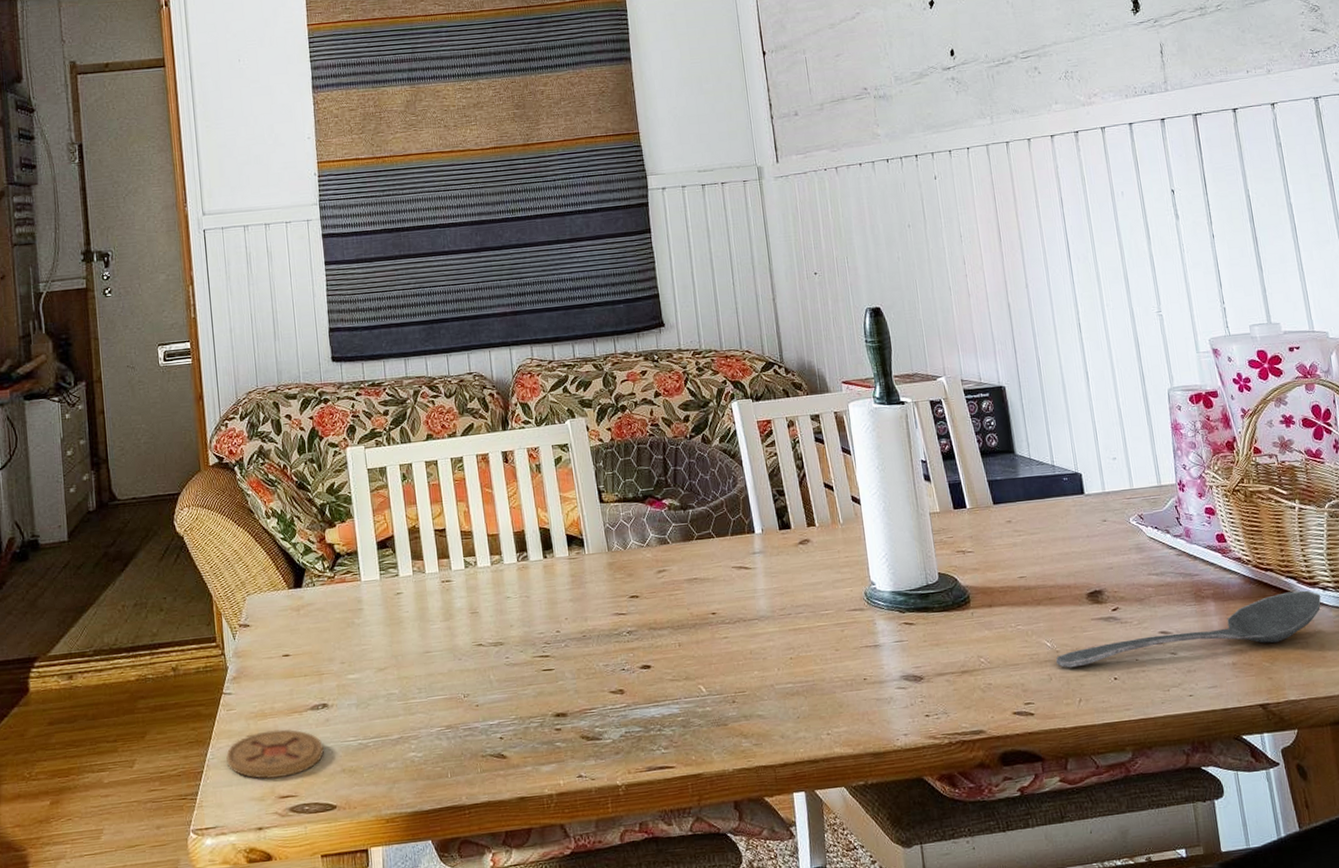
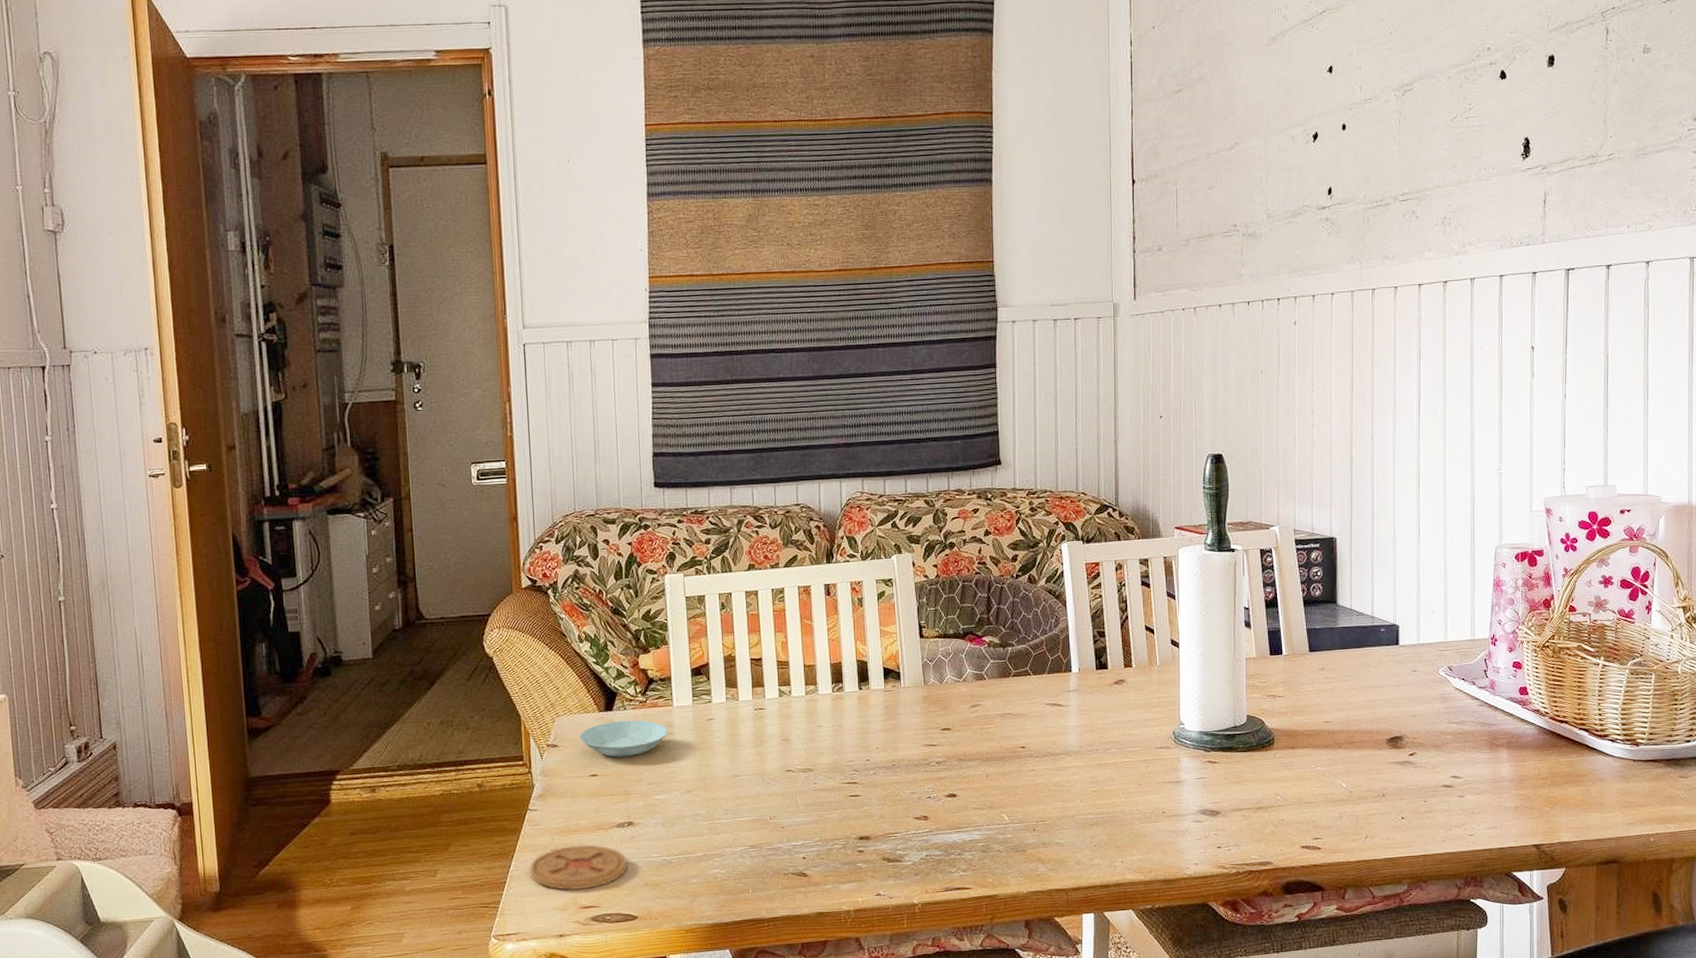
saucer: none [271,596,357,636] -> present [580,720,668,758]
stirrer: present [1055,590,1321,668] -> none [1348,741,1609,807]

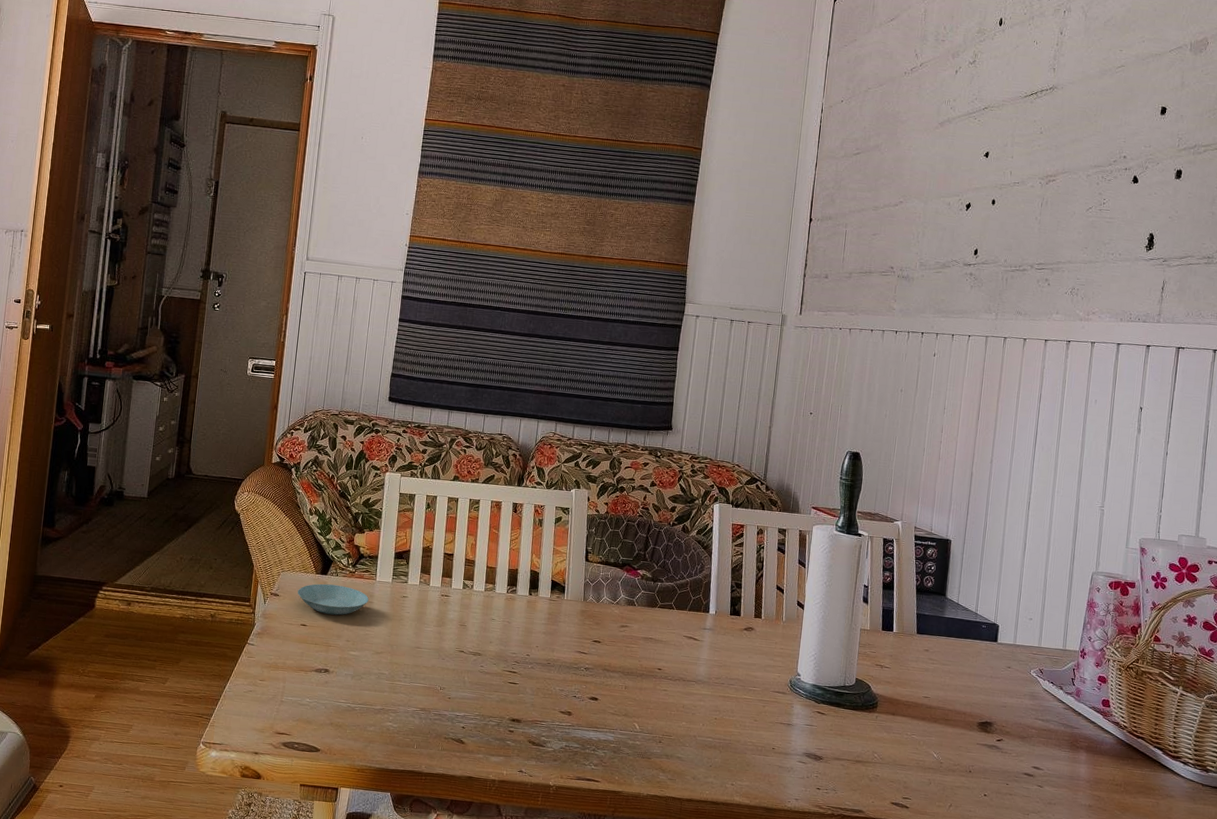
coaster: present [530,844,628,891] -> none [240,679,320,719]

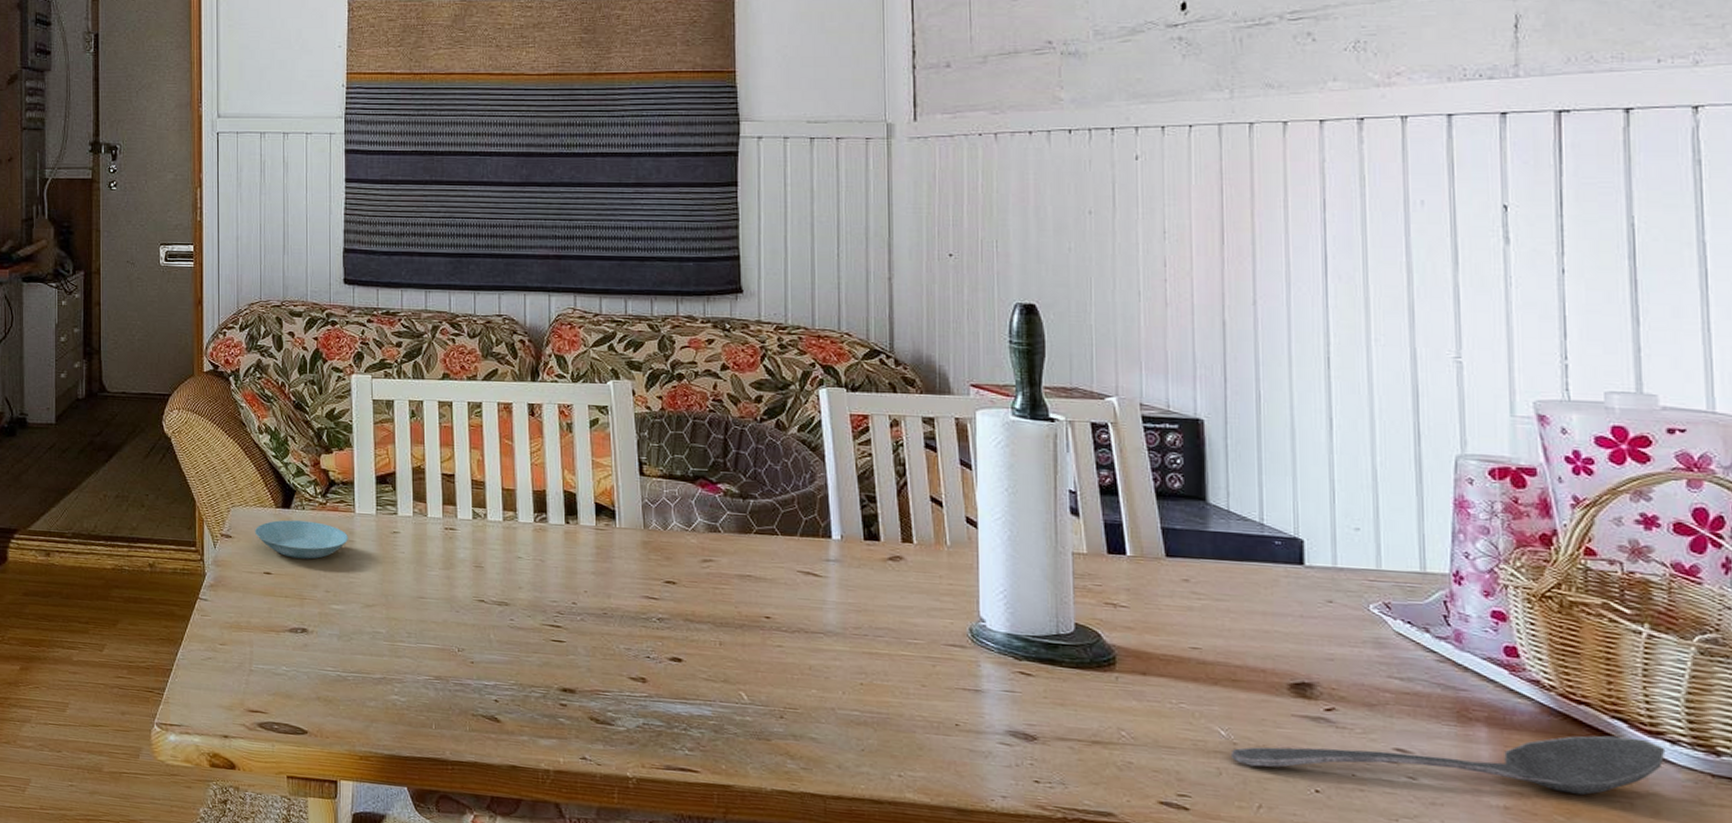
stirrer: none [937,759,1181,798] -> present [1230,735,1666,796]

